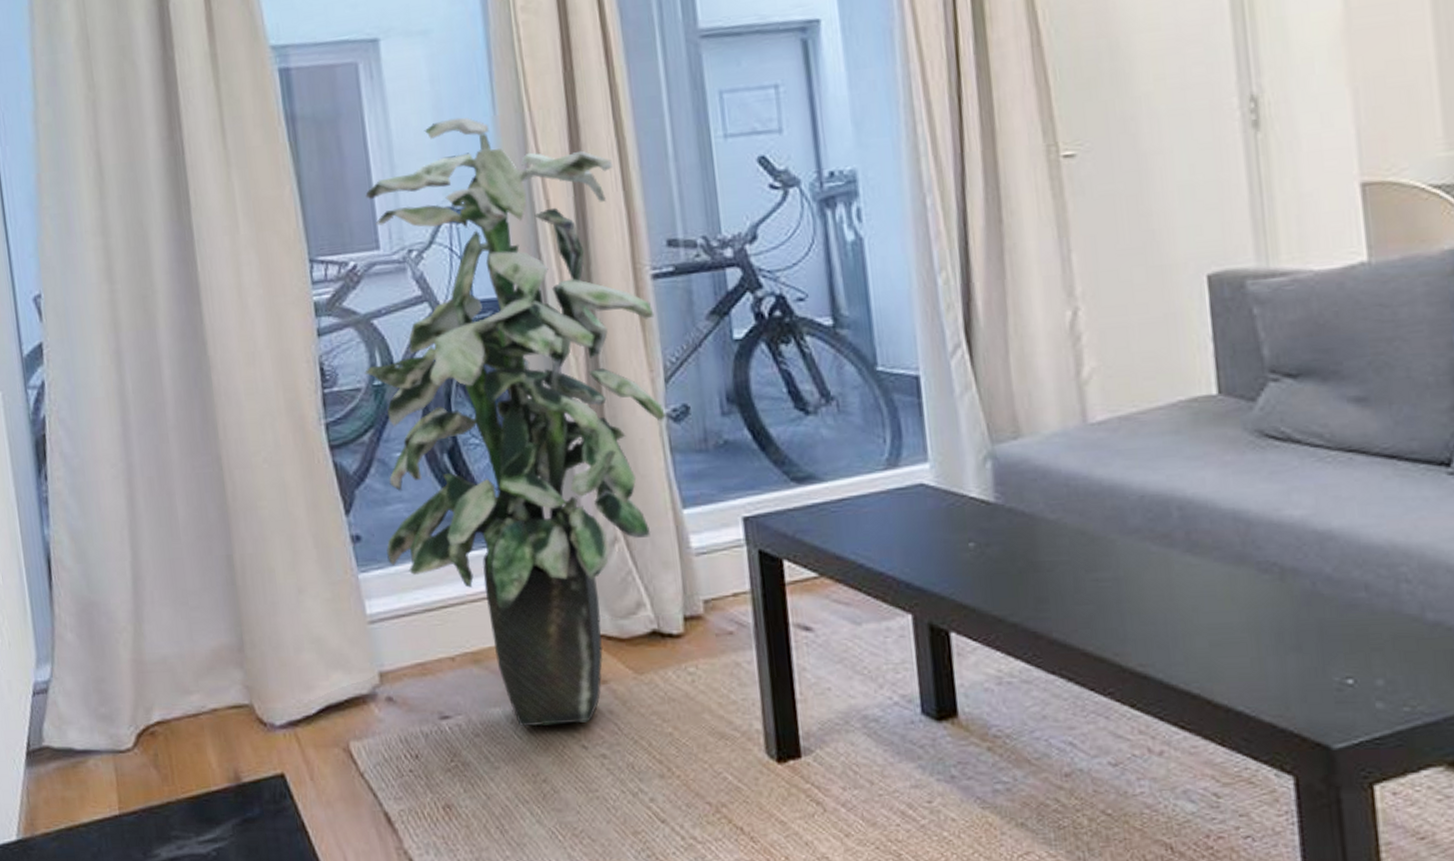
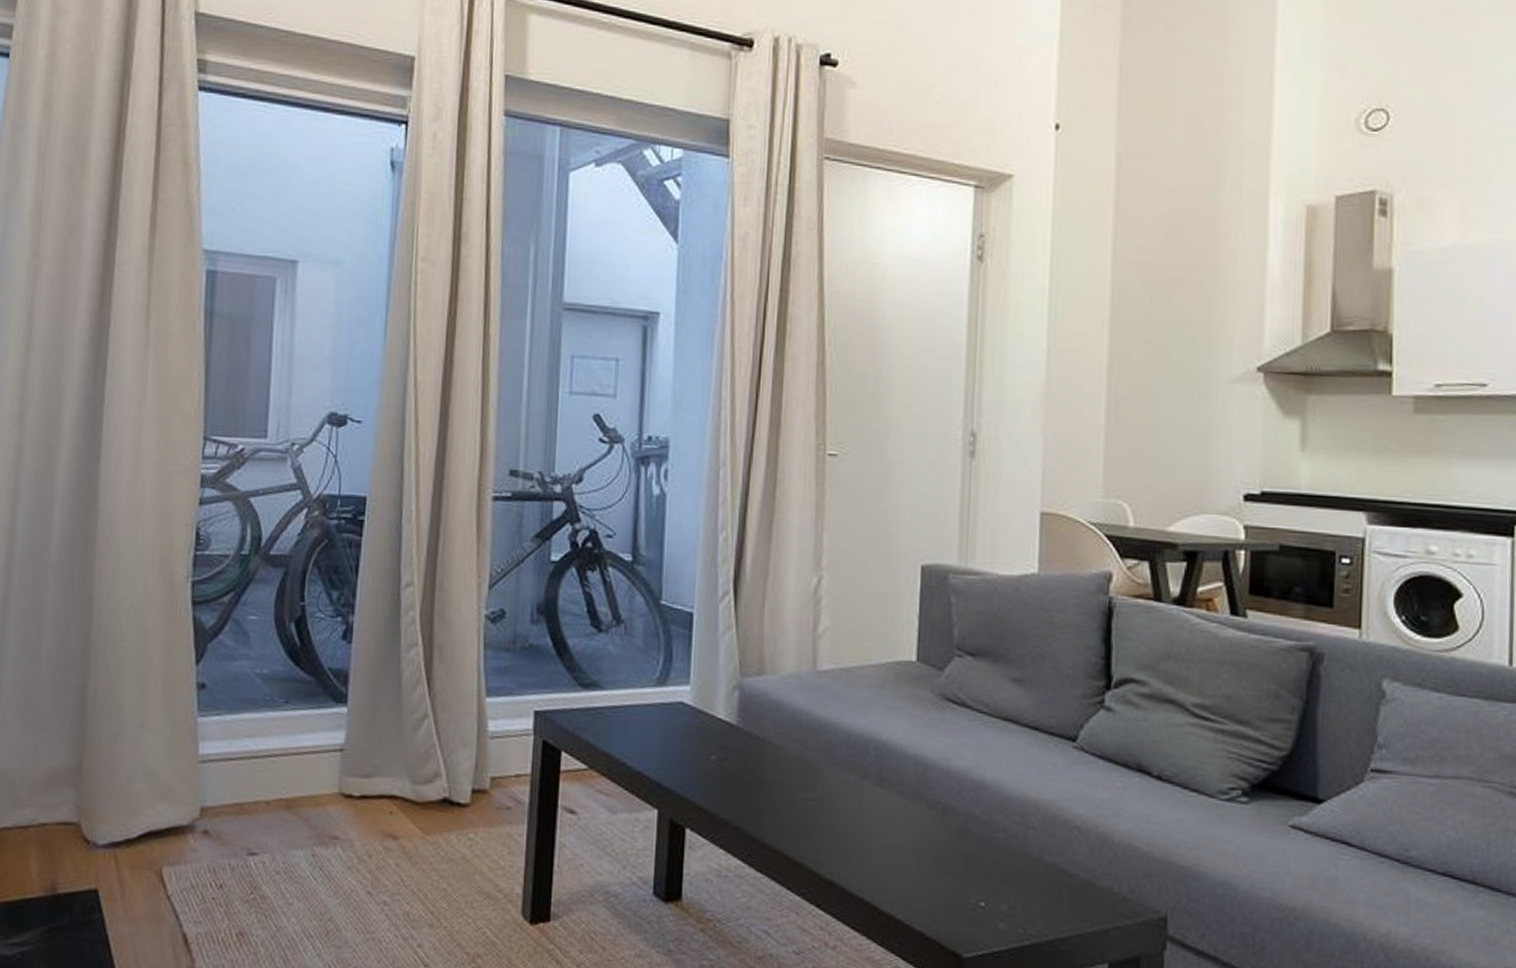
indoor plant: present [365,117,666,727] -> none [226,338,490,872]

